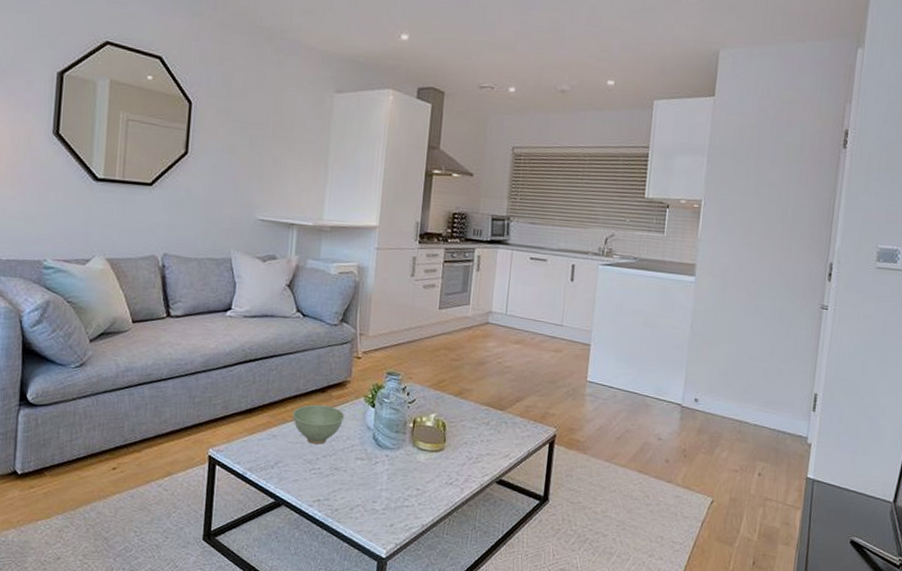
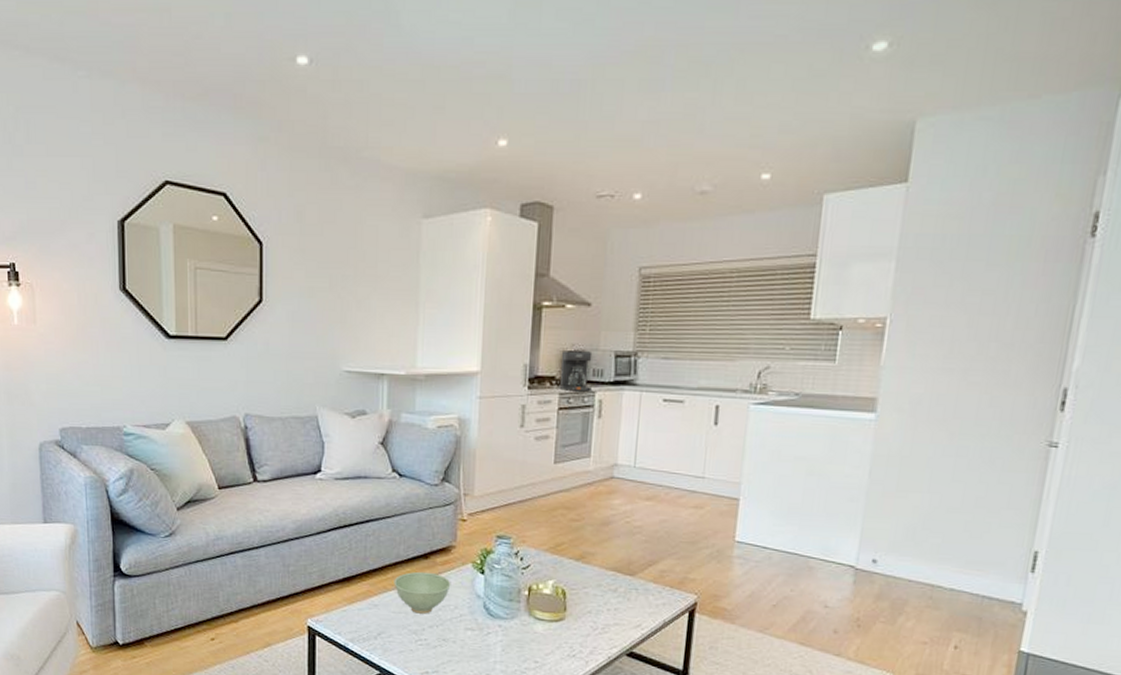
coffee maker: none [444,212,473,248] -> present [559,351,593,392]

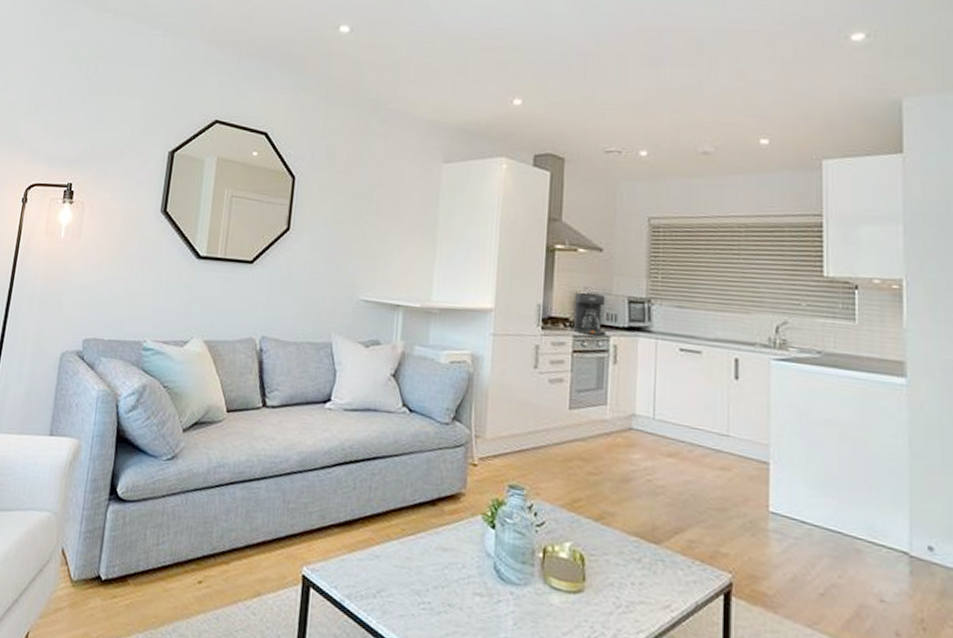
bowl: present [394,571,451,614] -> none [397,520,459,572]

